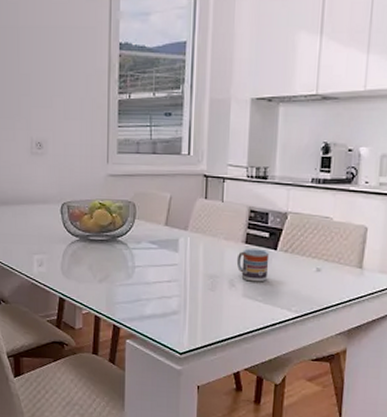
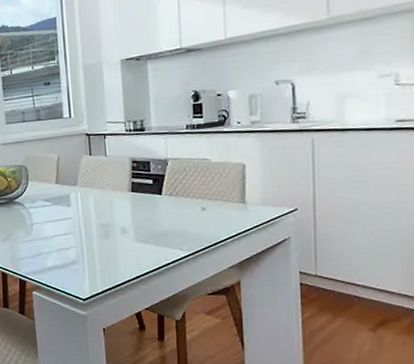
cup: present [236,248,270,282] -> none [125,195,156,227]

